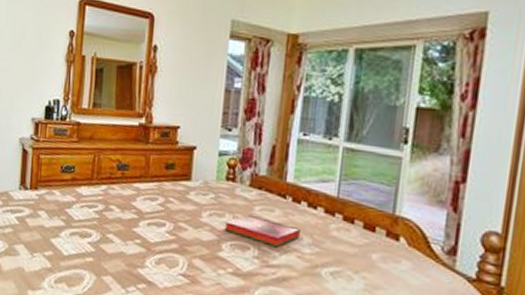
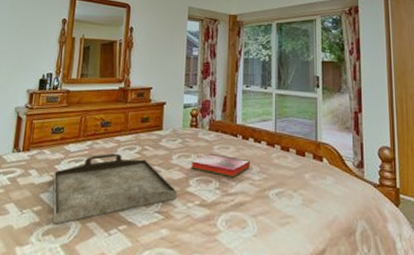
serving tray: none [64,201,206,273] -> present [52,153,177,225]

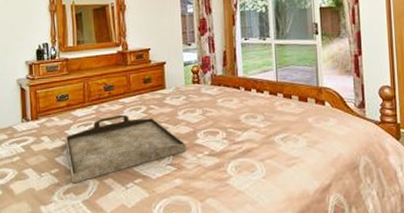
hardback book: present [191,153,250,178] -> none [197,106,254,128]

